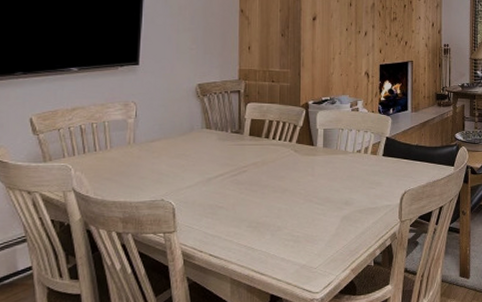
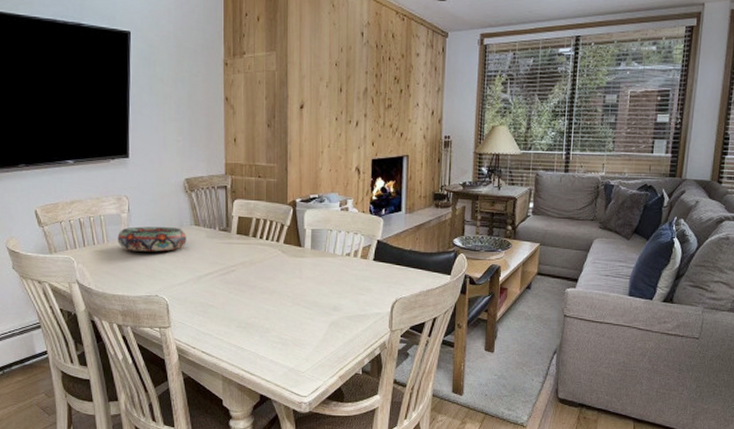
decorative bowl: none [122,131,197,156] -> present [117,226,187,252]

